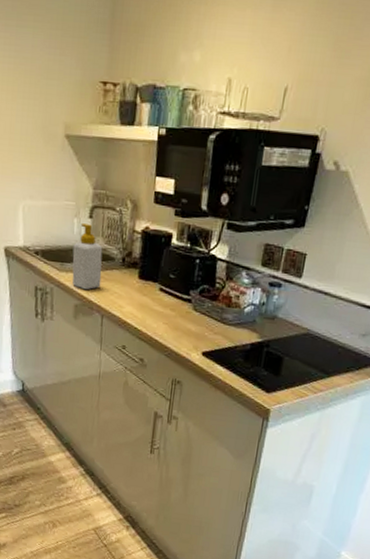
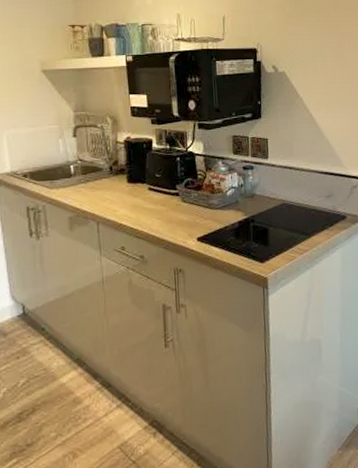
soap bottle: present [72,223,103,290] -> none [61,142,92,202]

